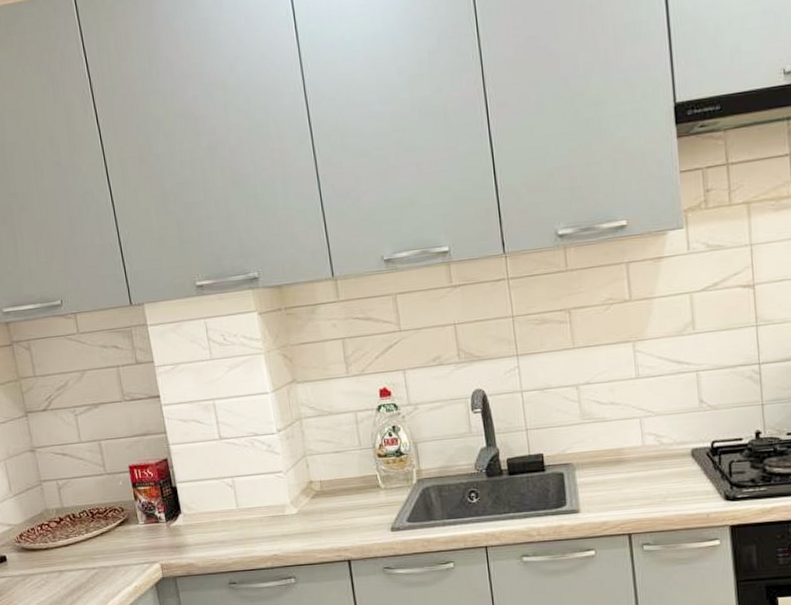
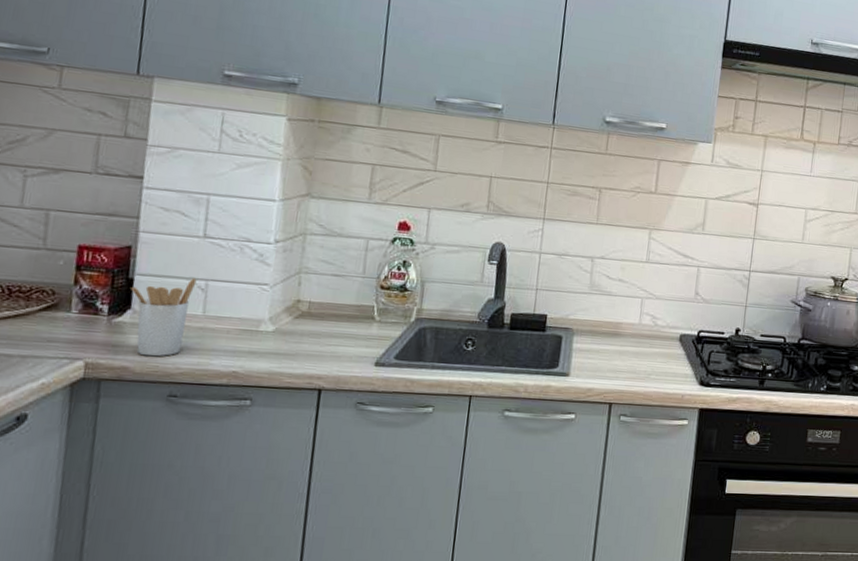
utensil holder: none [177,477,228,552] -> present [131,278,197,357]

